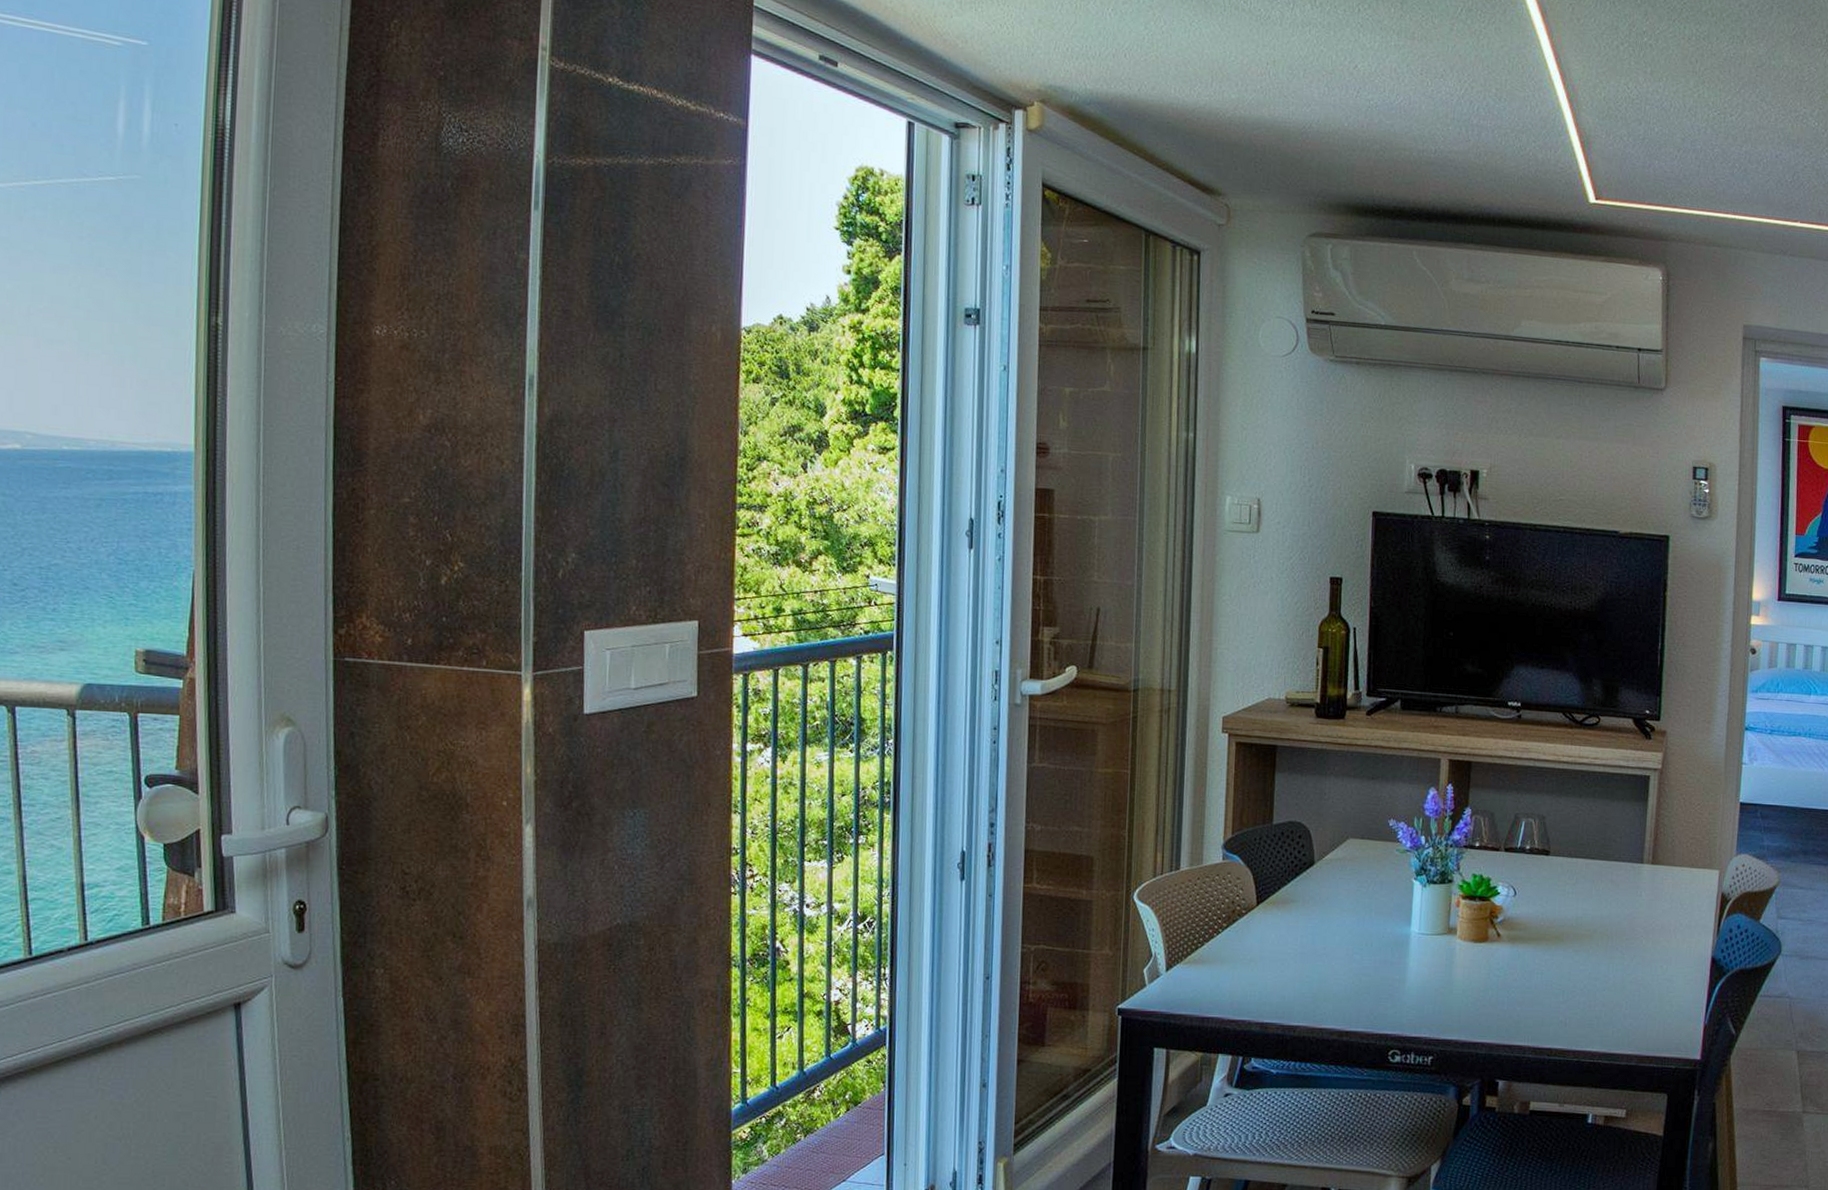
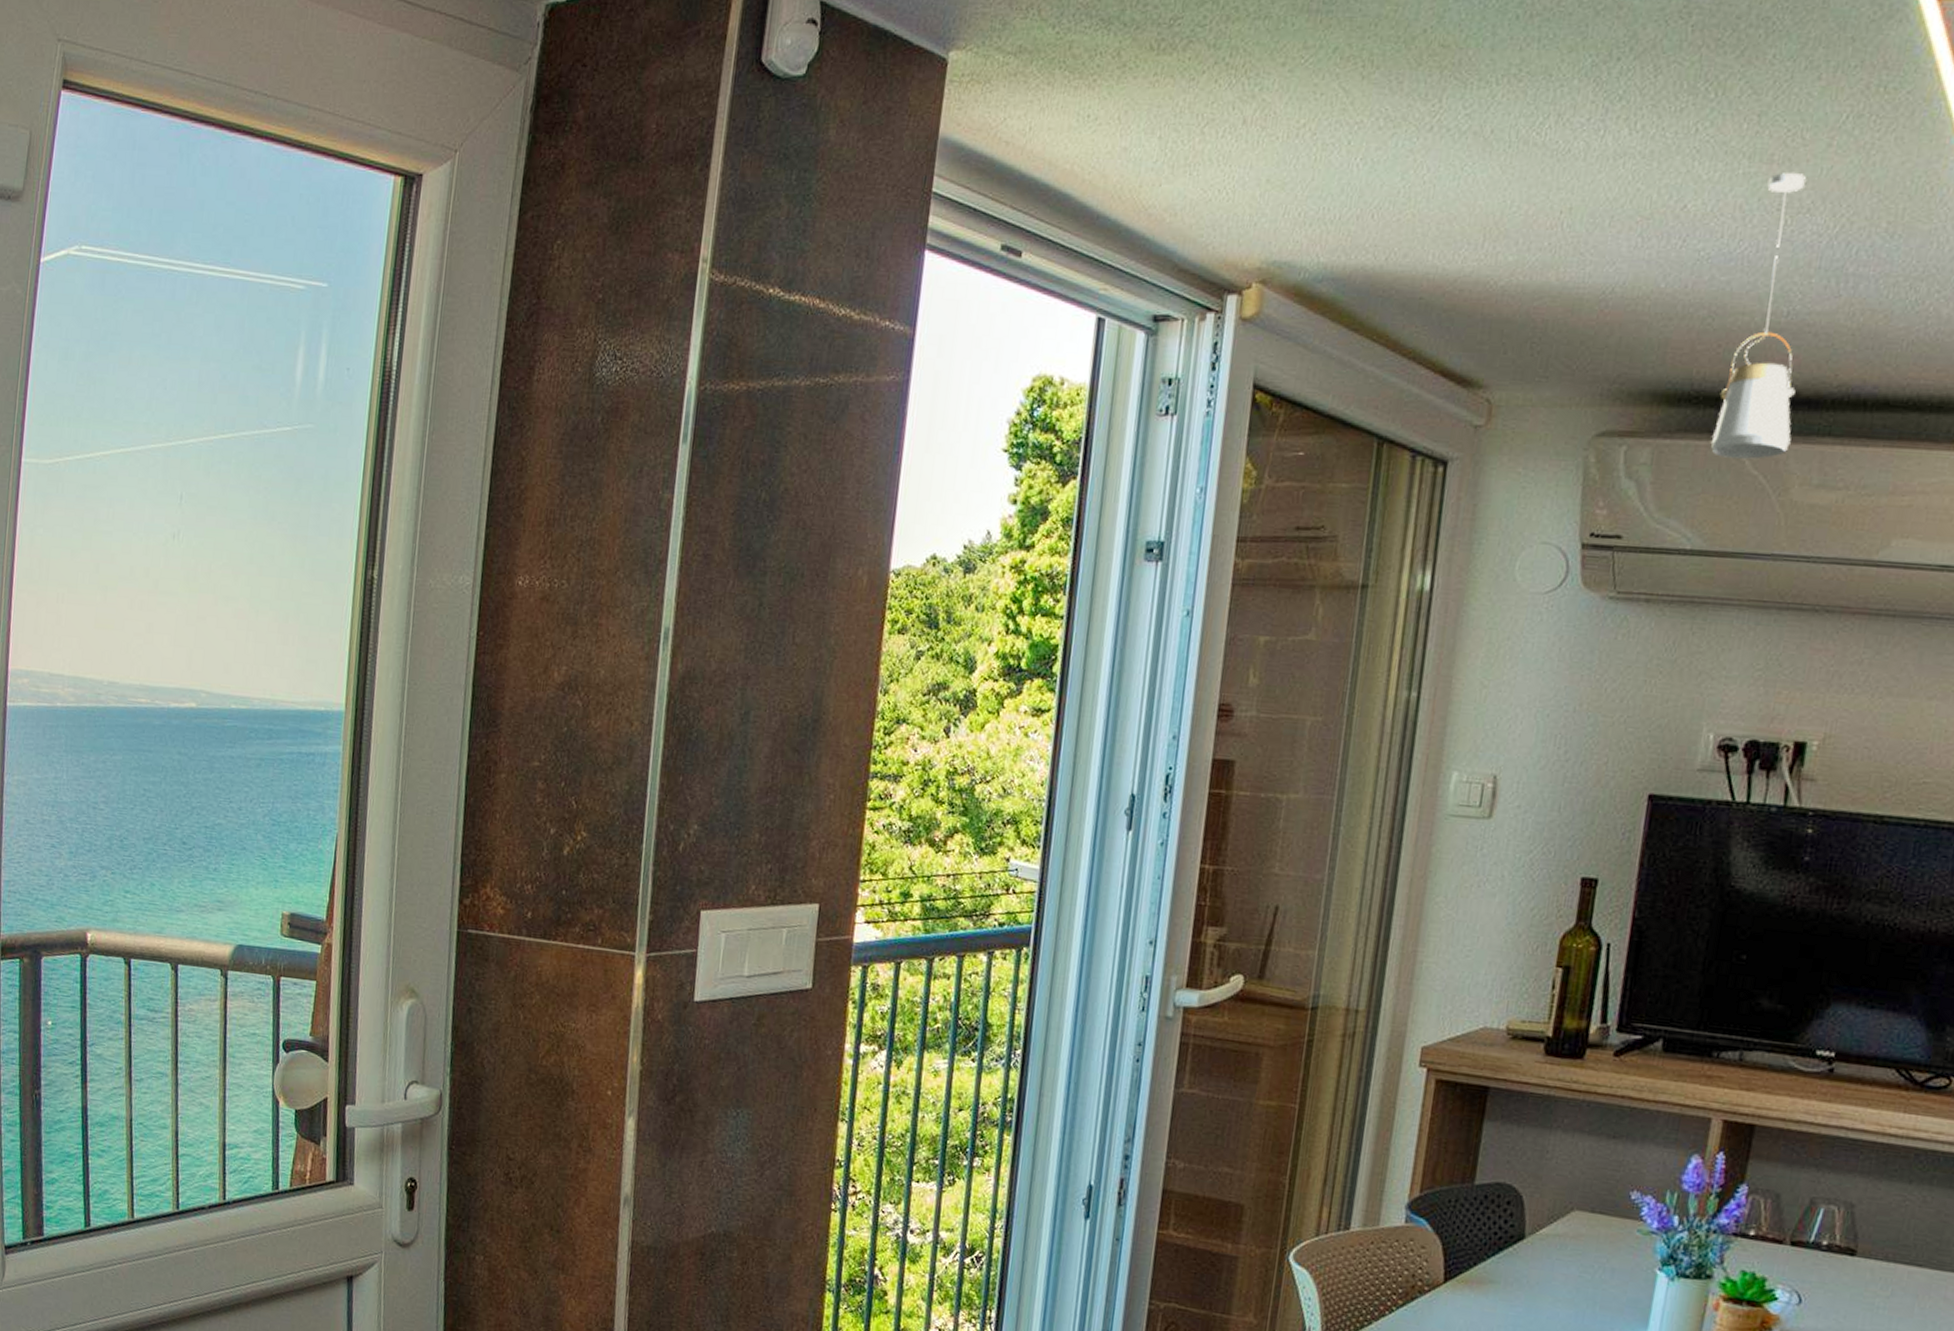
pendant light: none [1392,47,1446,259] -> present [1711,172,1807,460]

